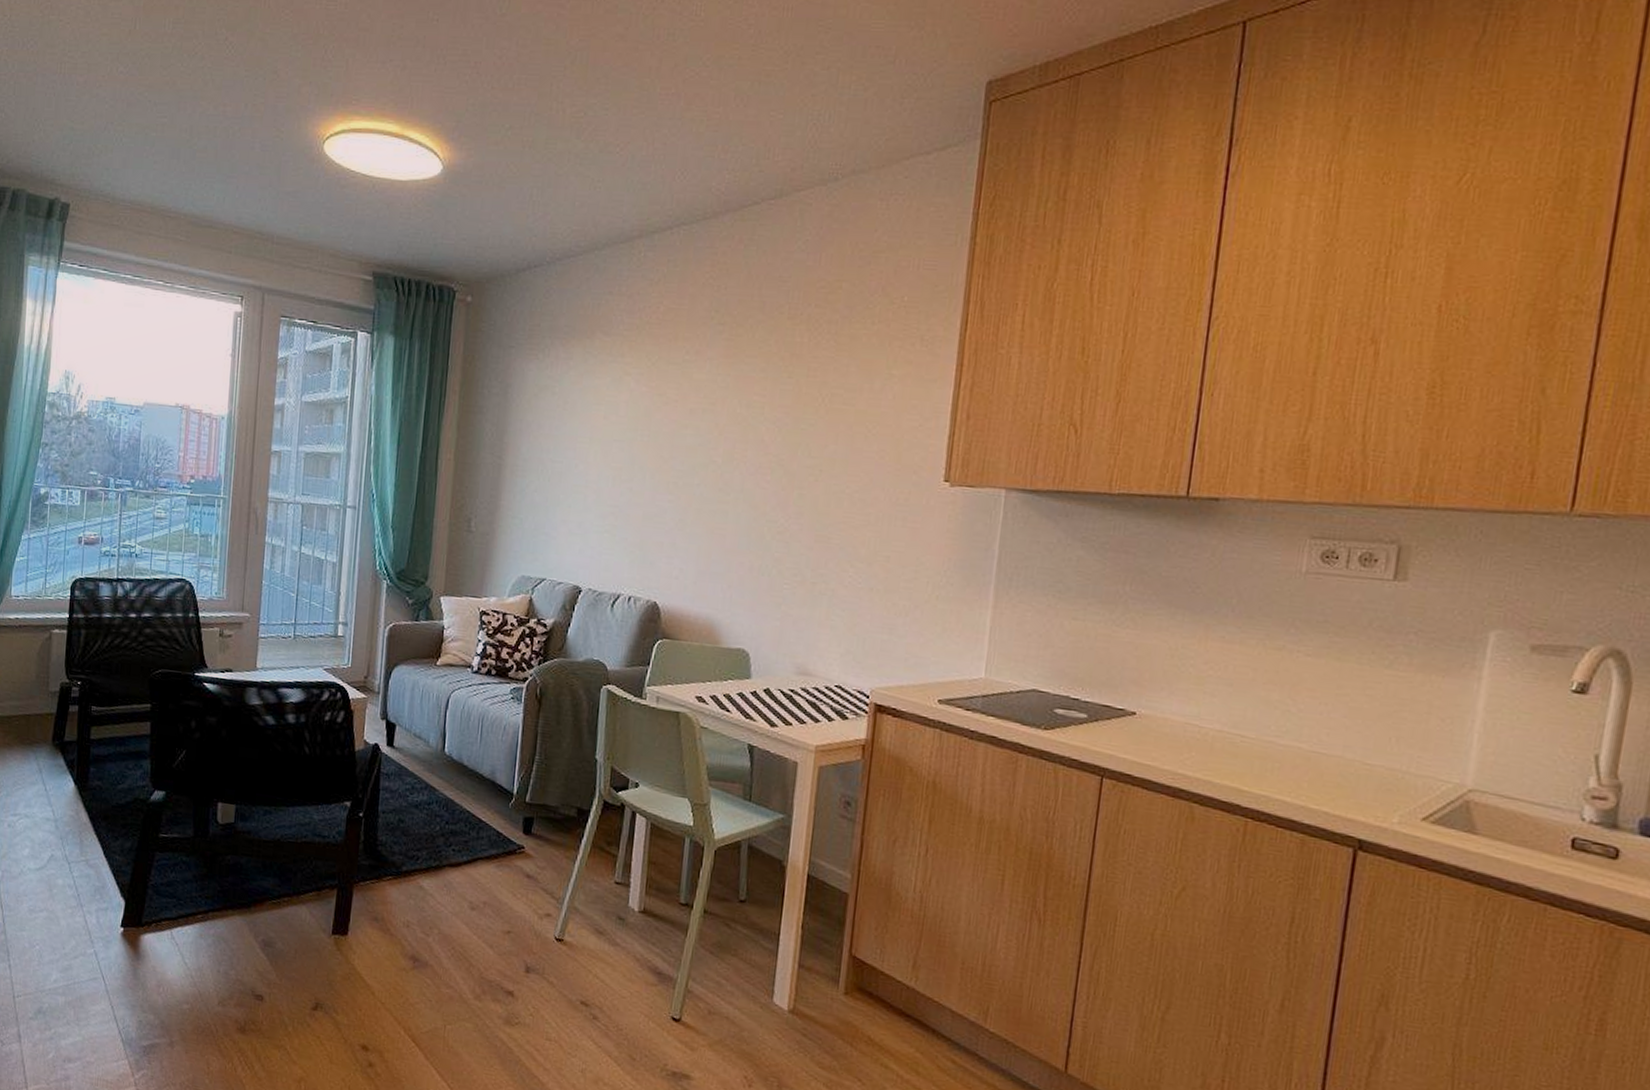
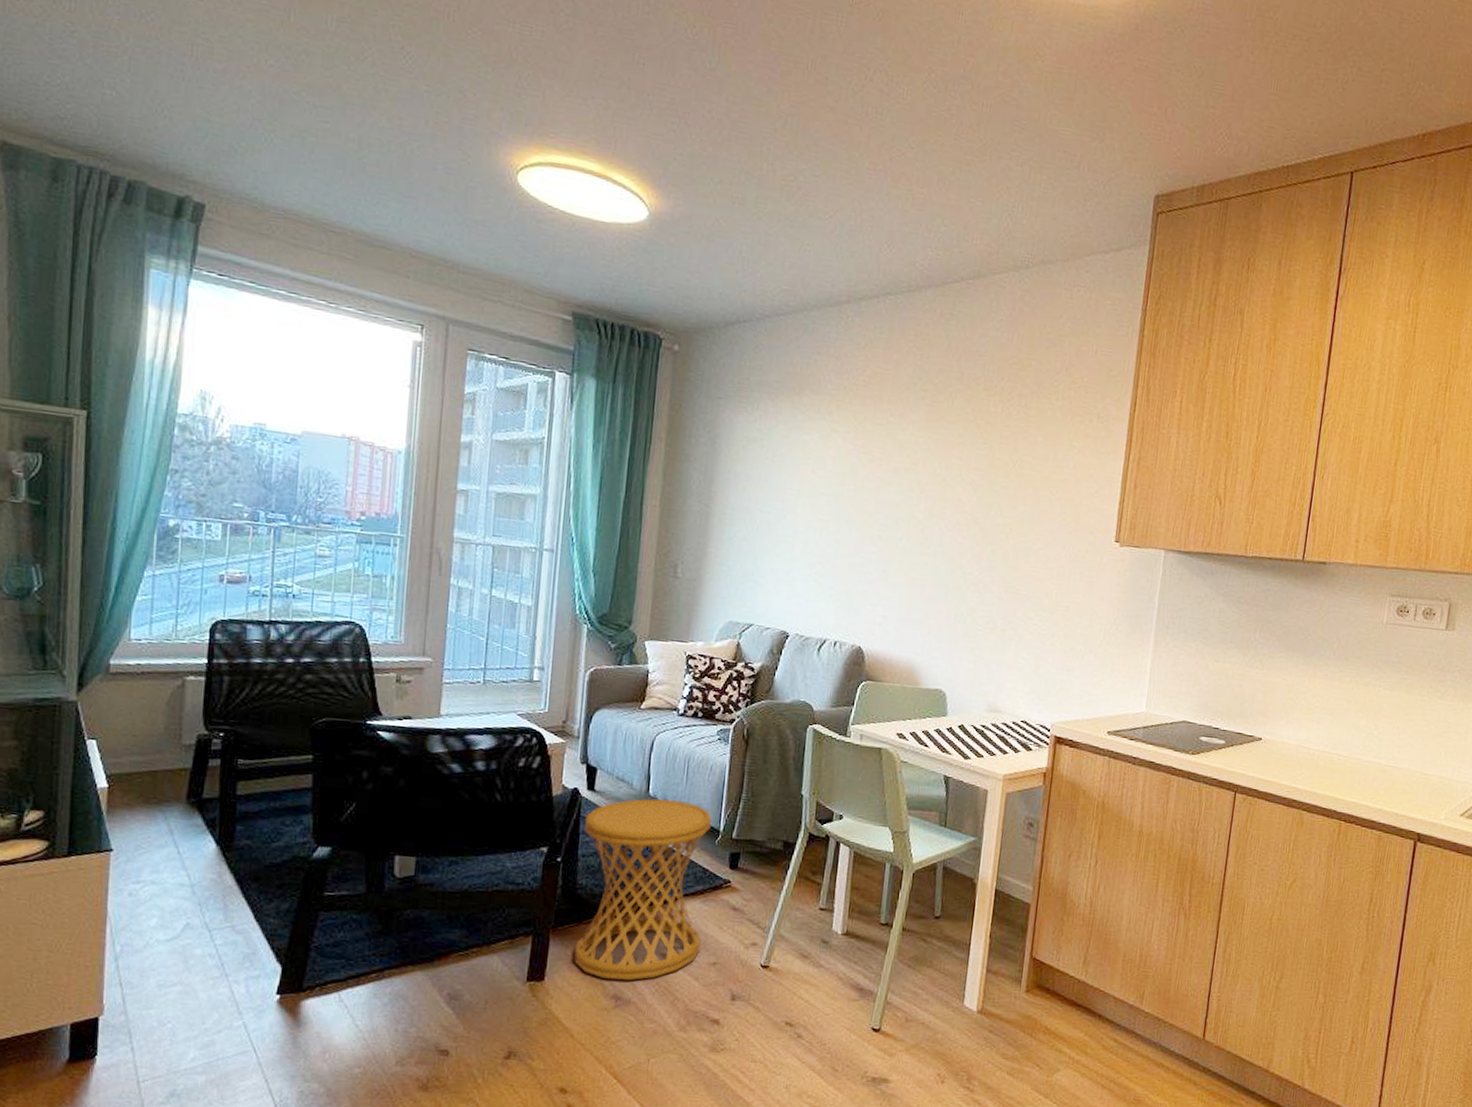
side table: none [375,757,506,943] -> present [574,798,712,980]

